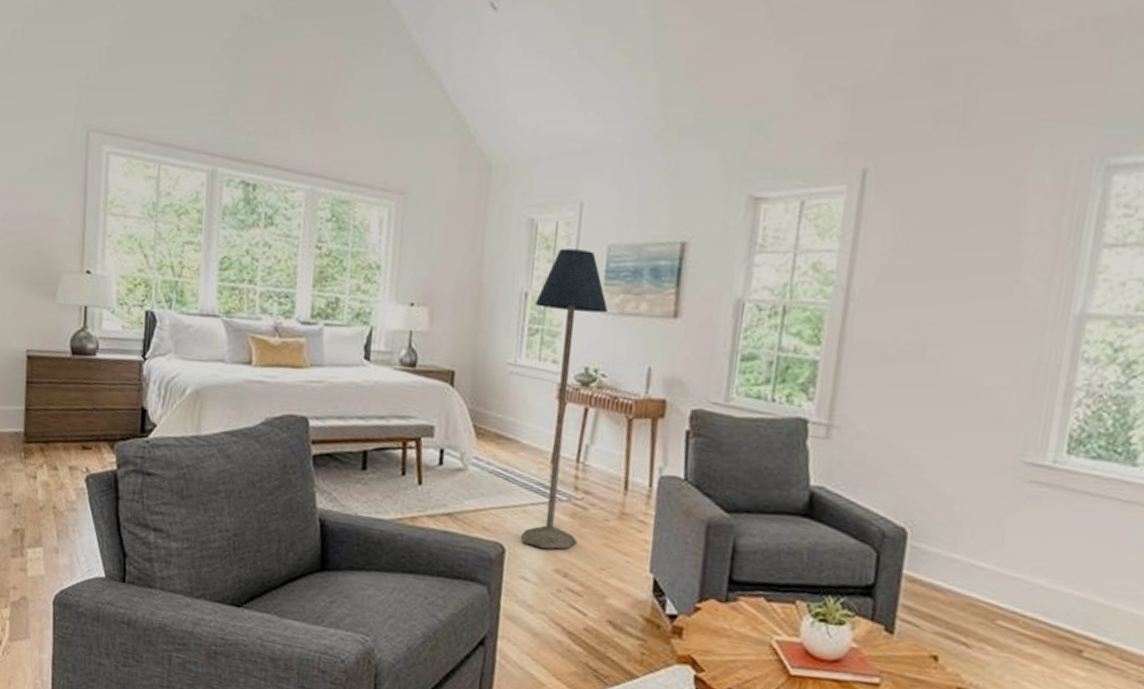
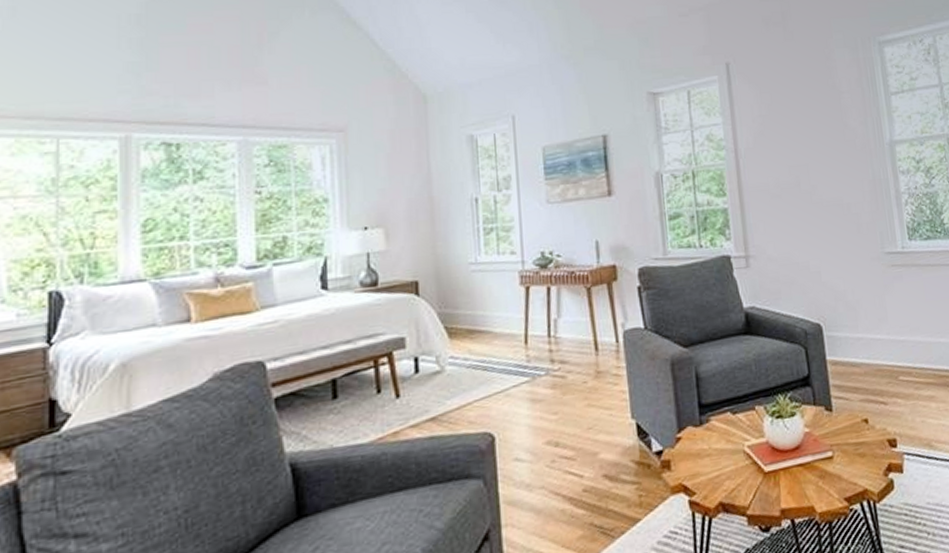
floor lamp: present [520,248,608,550] -> none [486,154,562,426]

